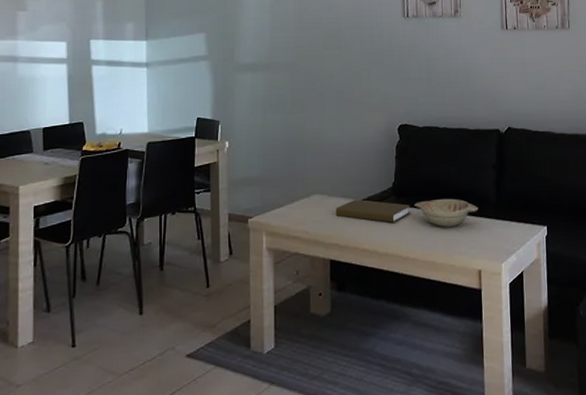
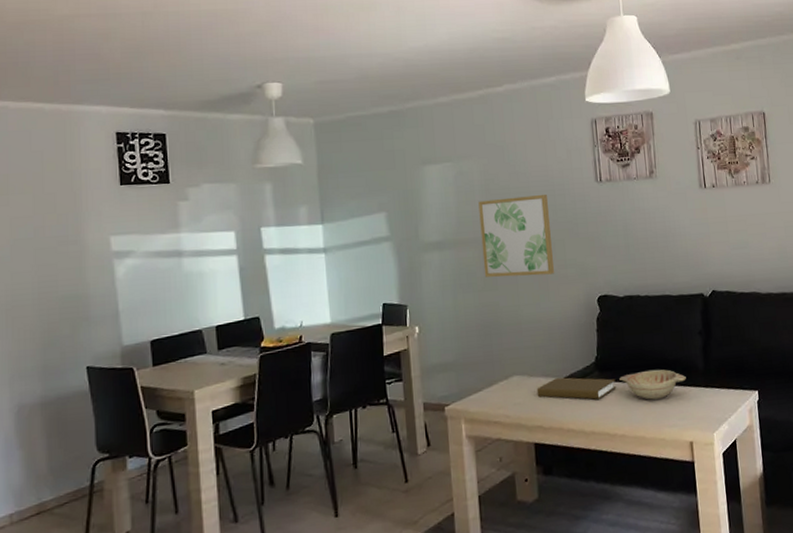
wall art: none [292,26,360,102] -> present [478,195,555,277]

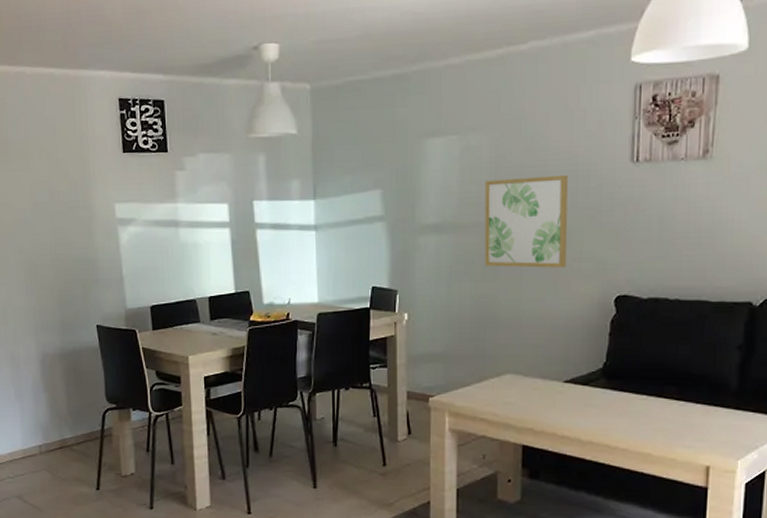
book: present [536,377,616,400] -> none [531,381,625,408]
decorative bowl: present [619,369,686,400] -> none [629,383,713,416]

